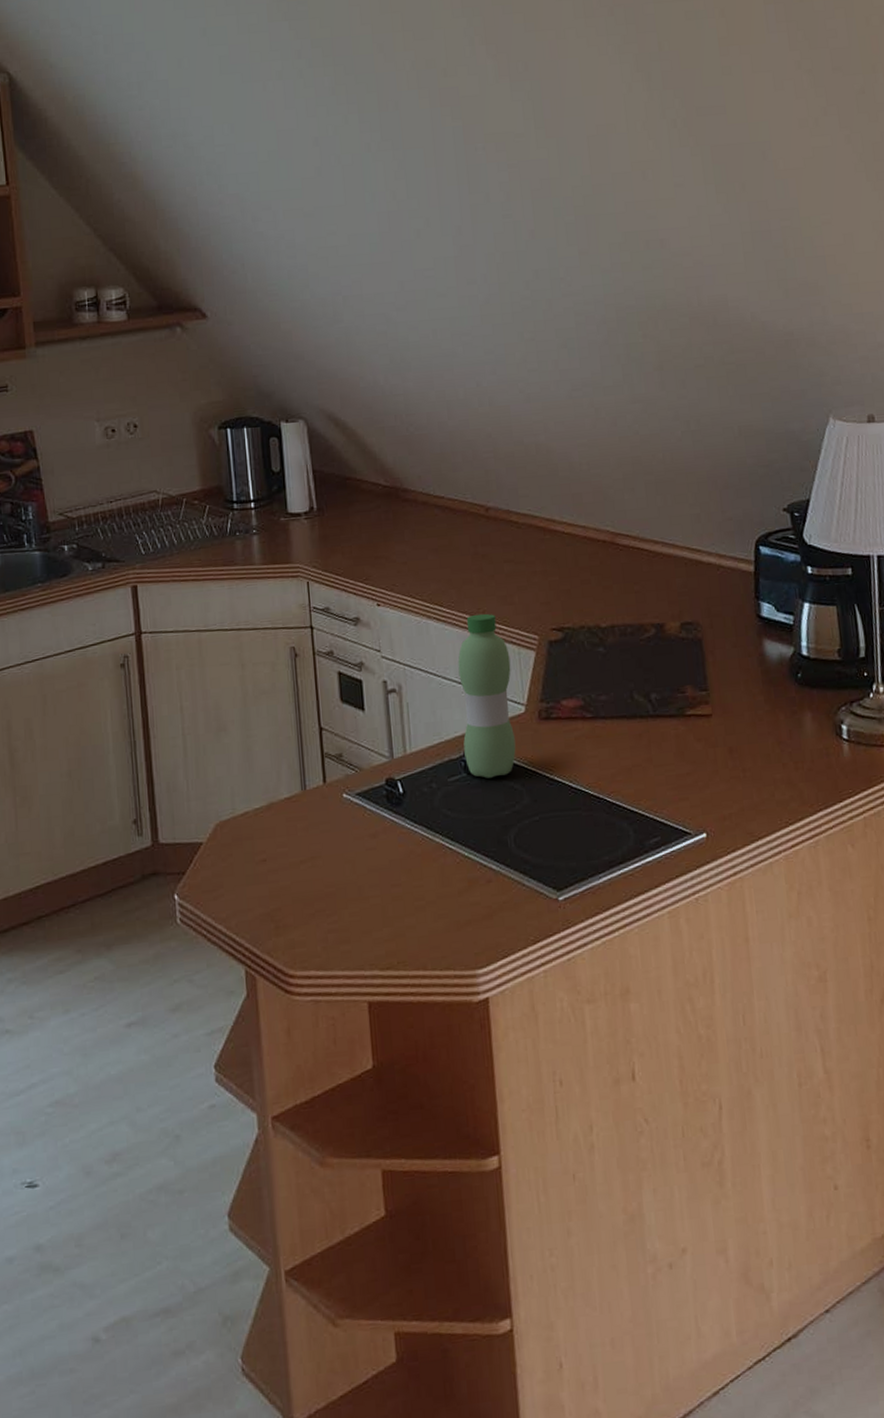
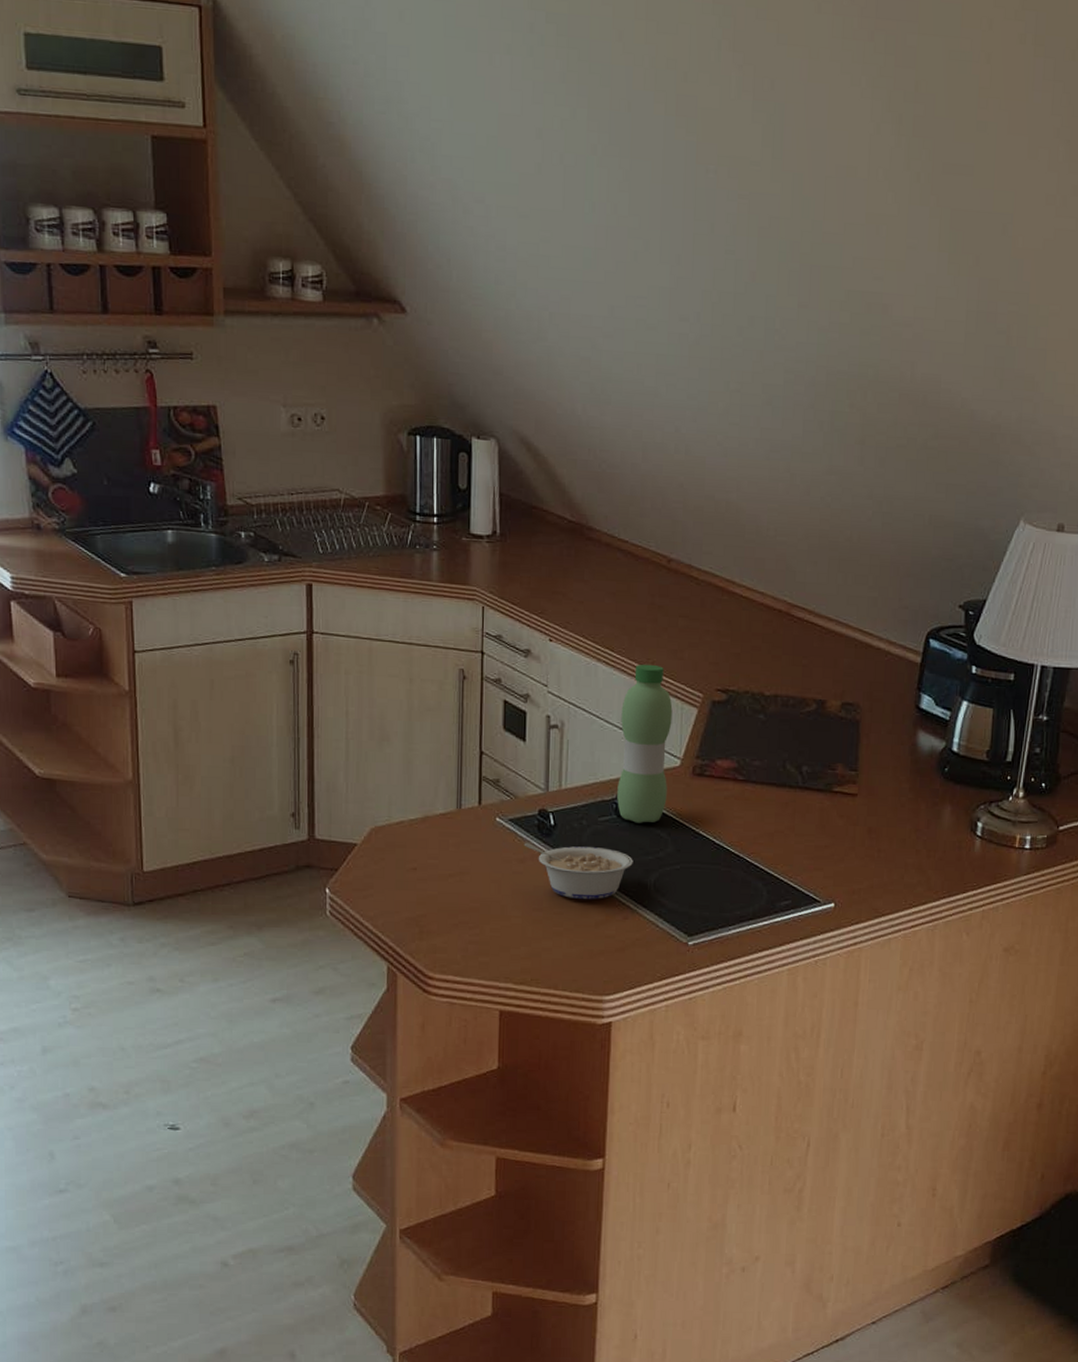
legume: none [374,809,490,868] -> present [524,842,633,899]

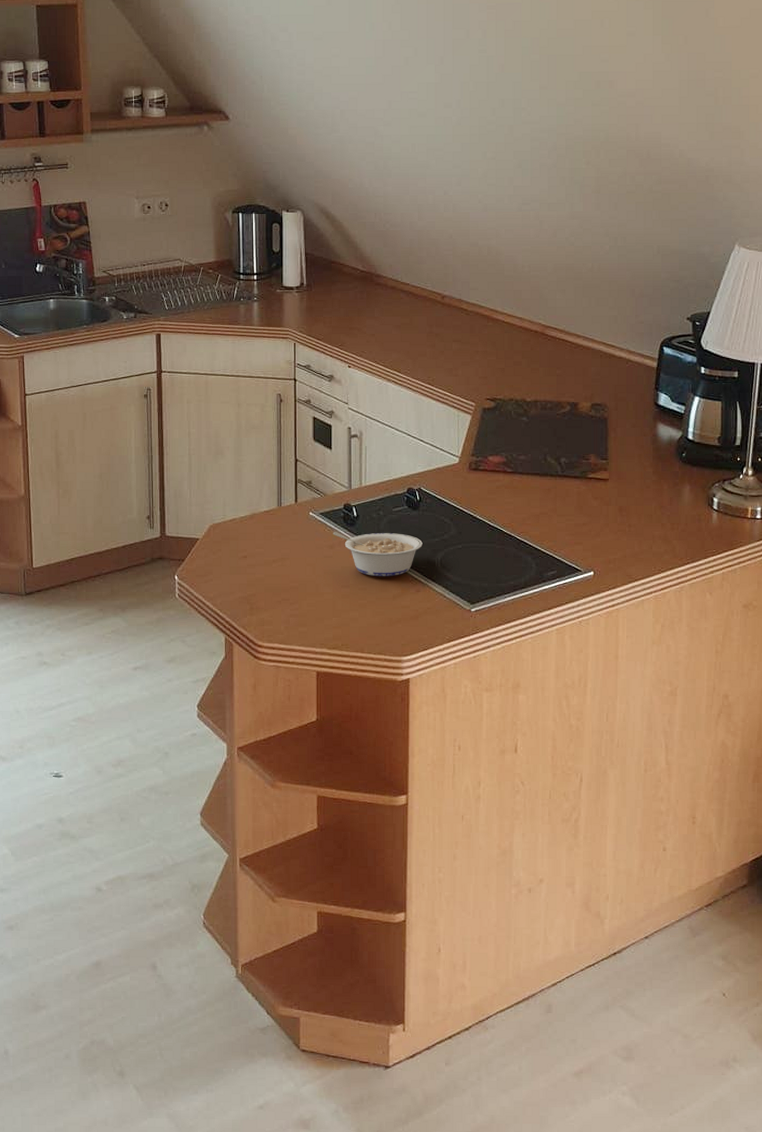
water bottle: present [617,664,673,823] -> none [407,381,451,512]

